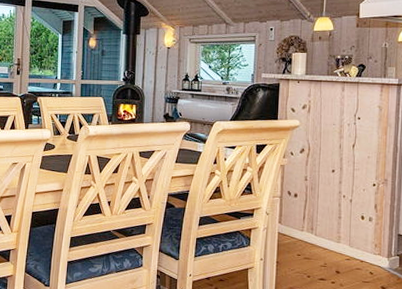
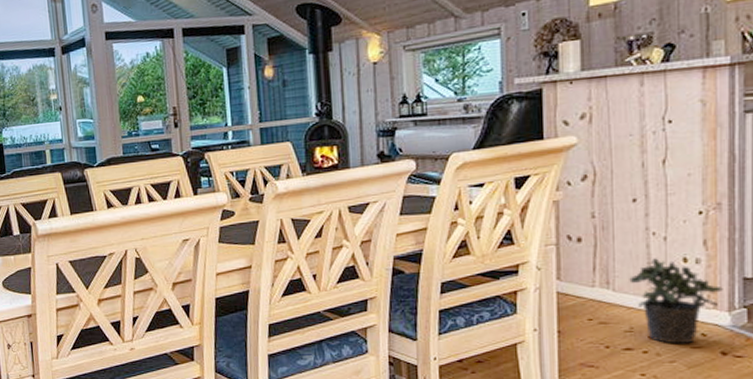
potted plant: none [326,214,385,279] -> present [629,258,723,344]

